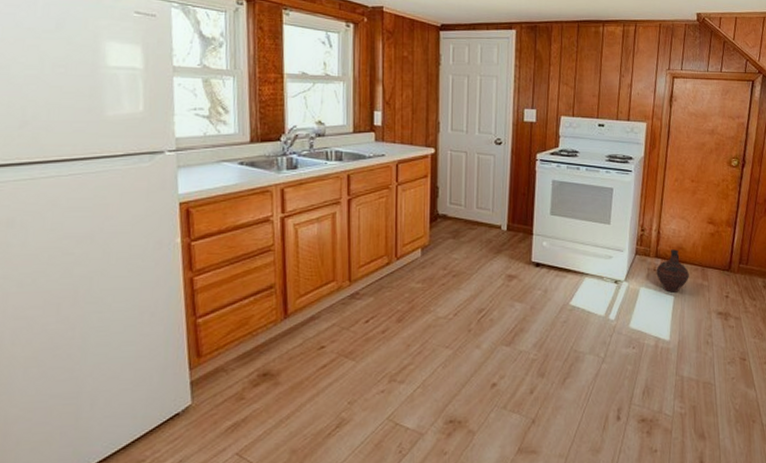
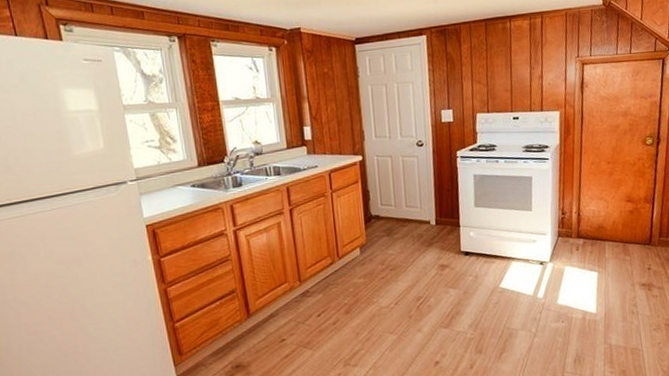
ceramic jug: present [656,249,689,293] -> none [579,228,611,269]

